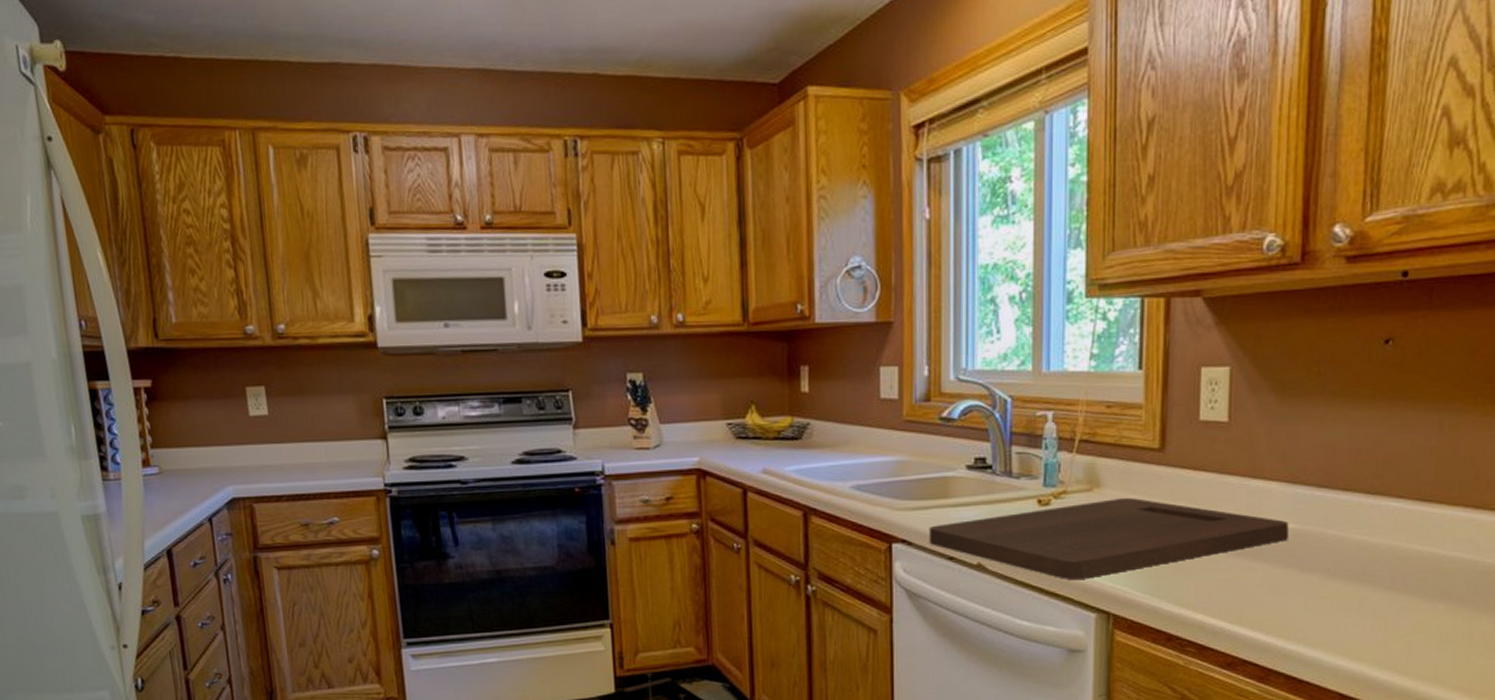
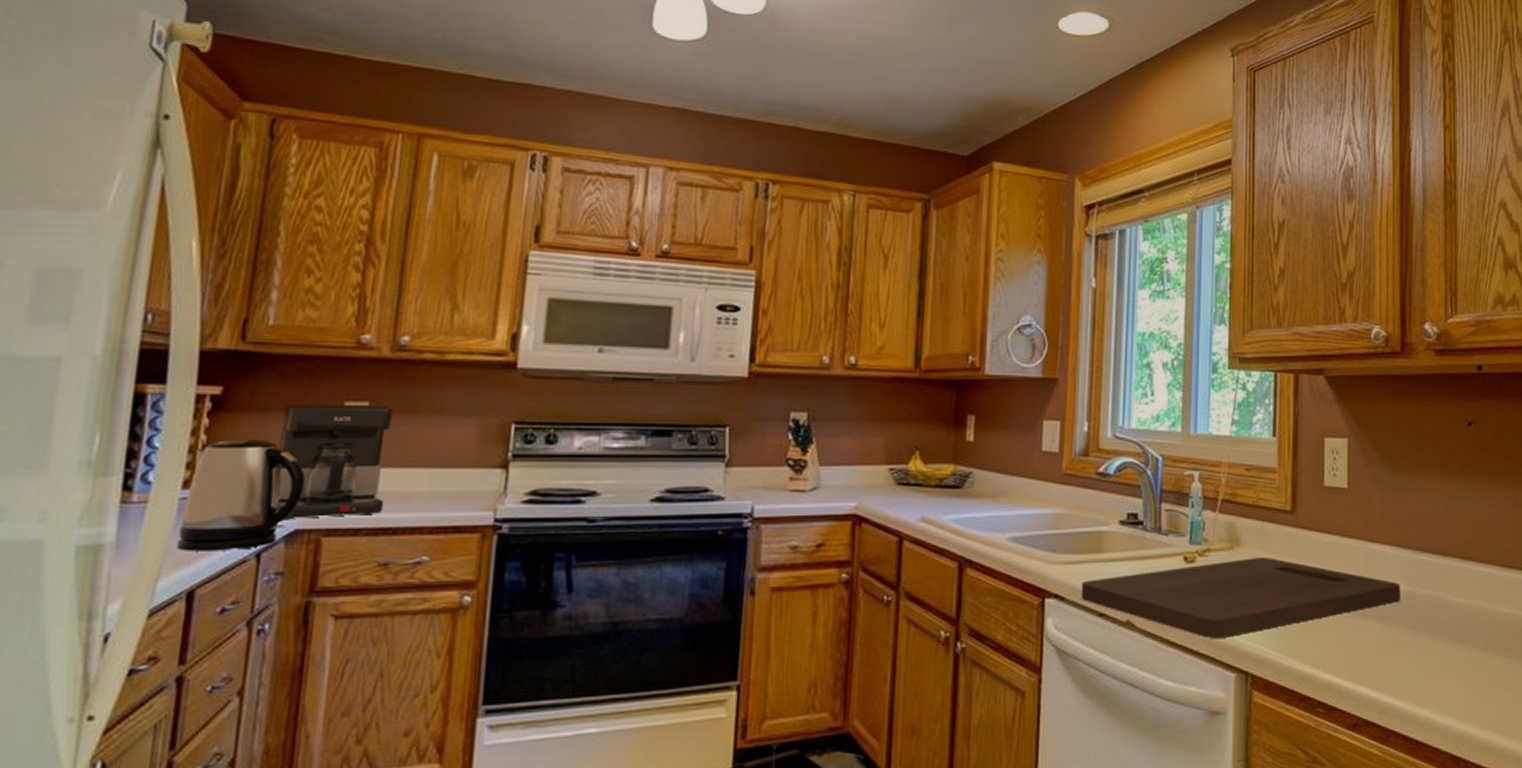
kettle: none [145,423,232,518] -> present [176,439,306,551]
coffee maker: none [201,388,295,490] -> present [277,404,393,520]

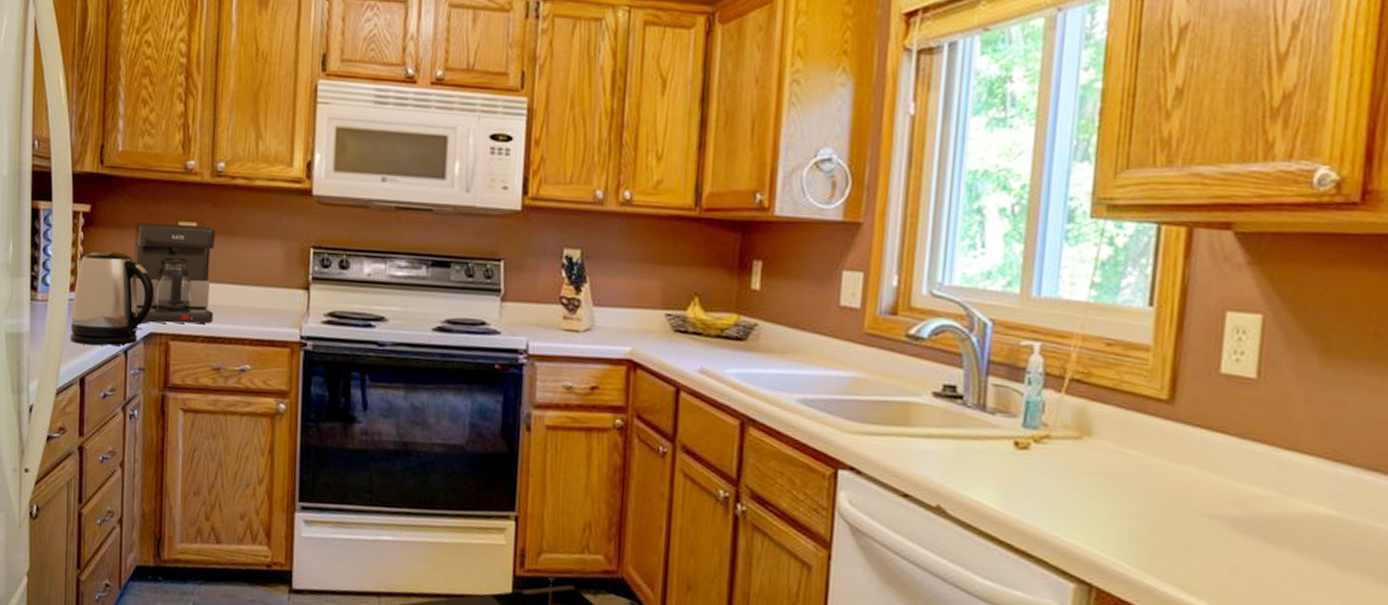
cutting board: present [1081,556,1400,638] -> none [881,451,1327,542]

